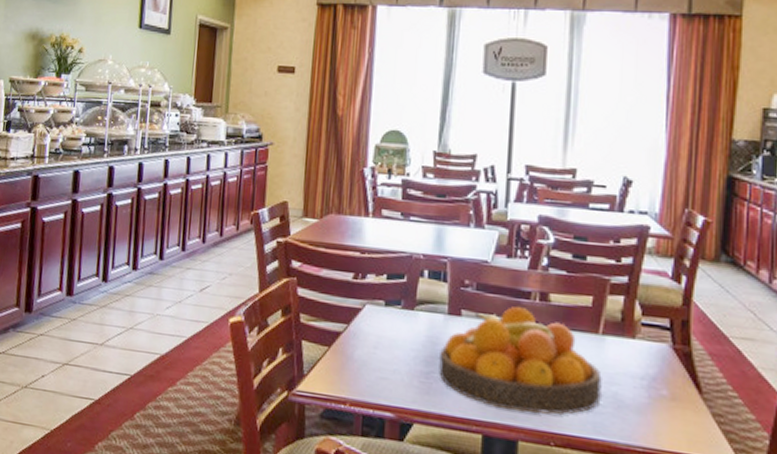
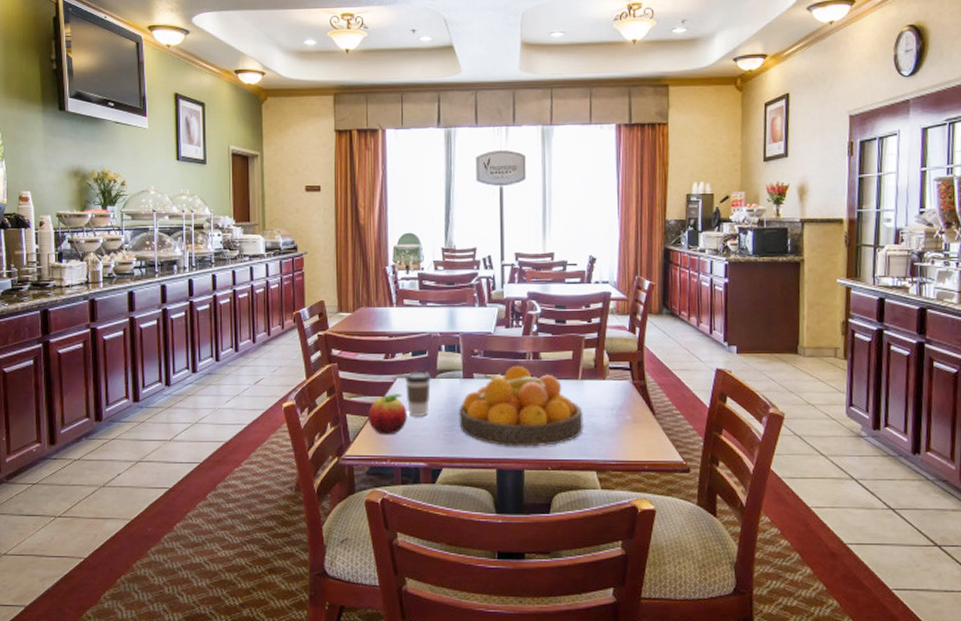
fruit: none [327,322,377,373] -> present [367,394,408,435]
coffee cup: none [375,298,408,356] -> present [405,371,431,416]

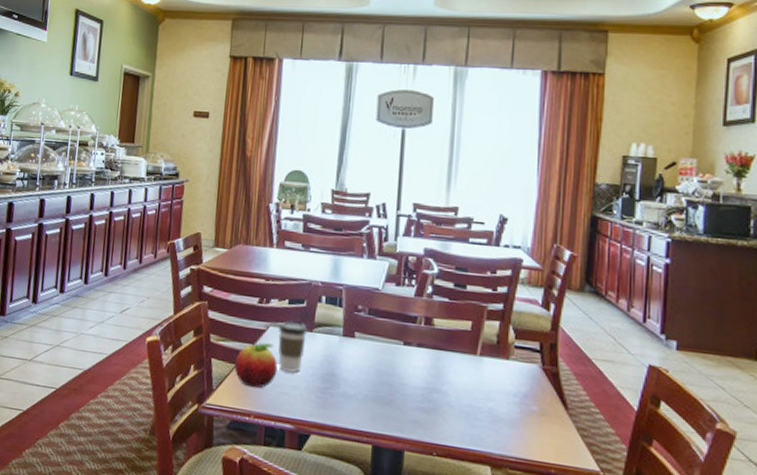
fruit bowl: present [458,366,583,447] -> none [333,330,479,427]

